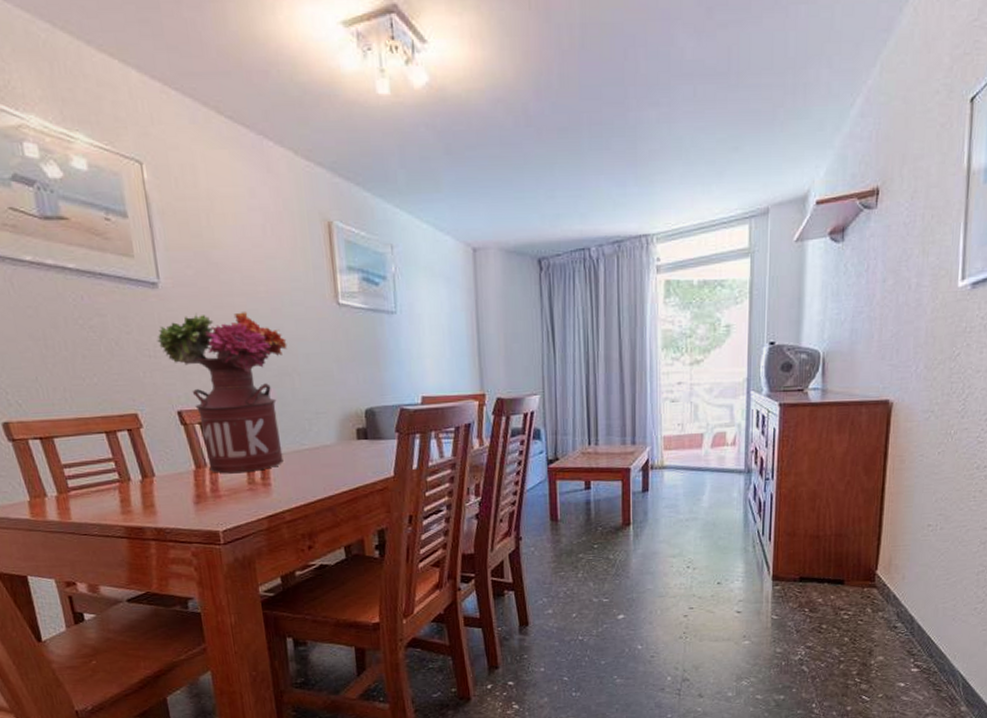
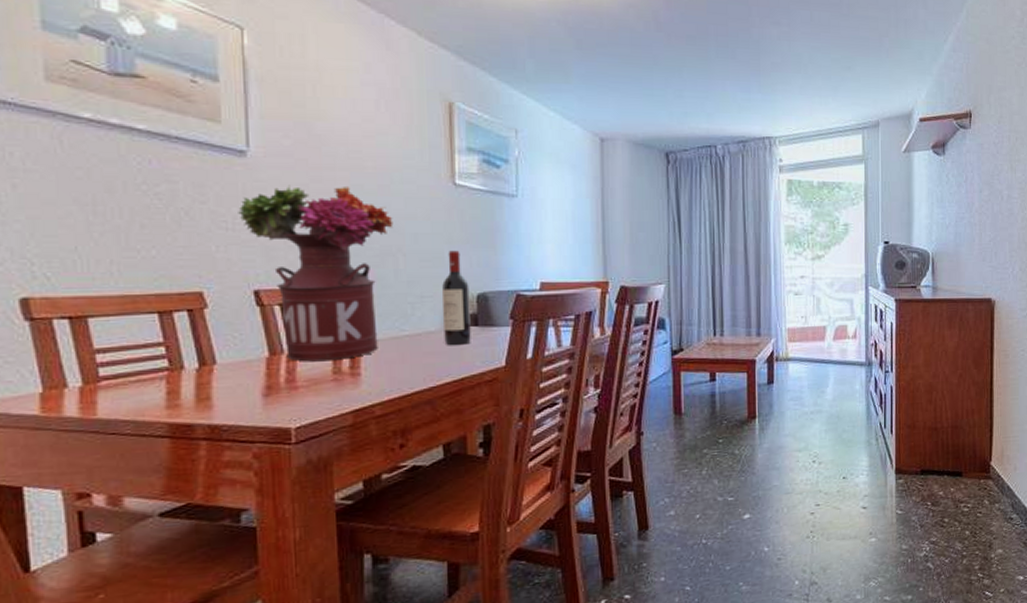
wine bottle: none [334,368,363,458] -> present [442,250,471,346]

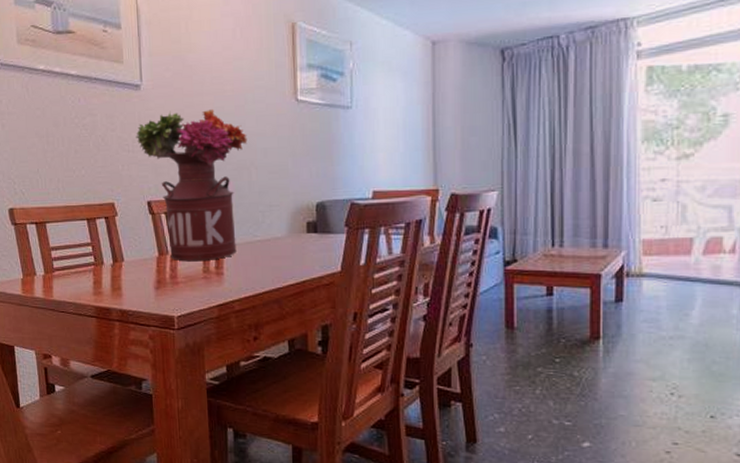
wine bottle: present [442,250,471,346] -> none [287,162,311,251]

